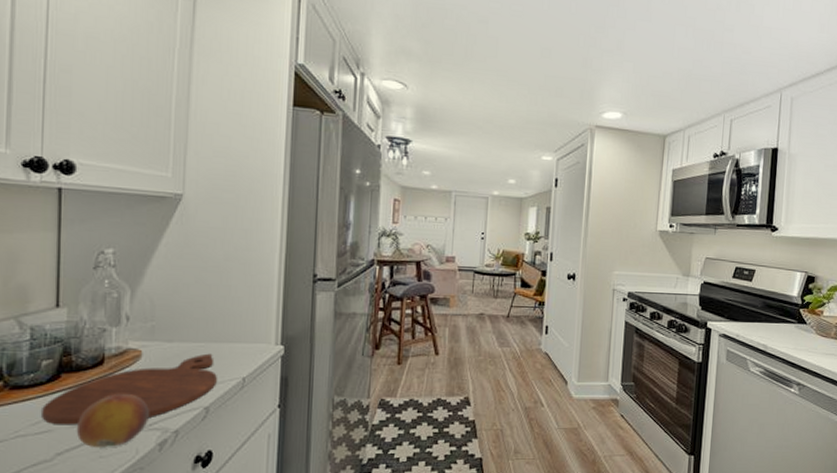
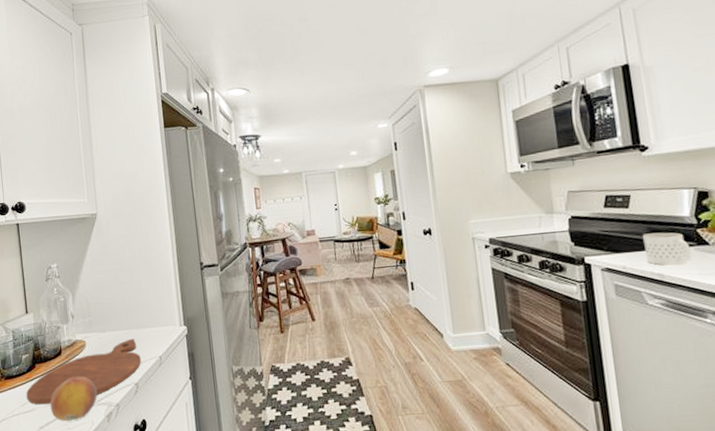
mug: none [756,307,792,339] -> present [642,232,692,266]

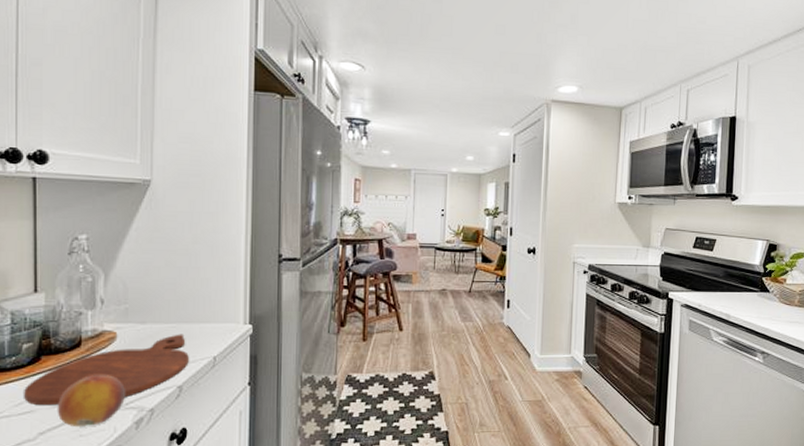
mug: present [642,232,692,266] -> none [719,276,755,308]

